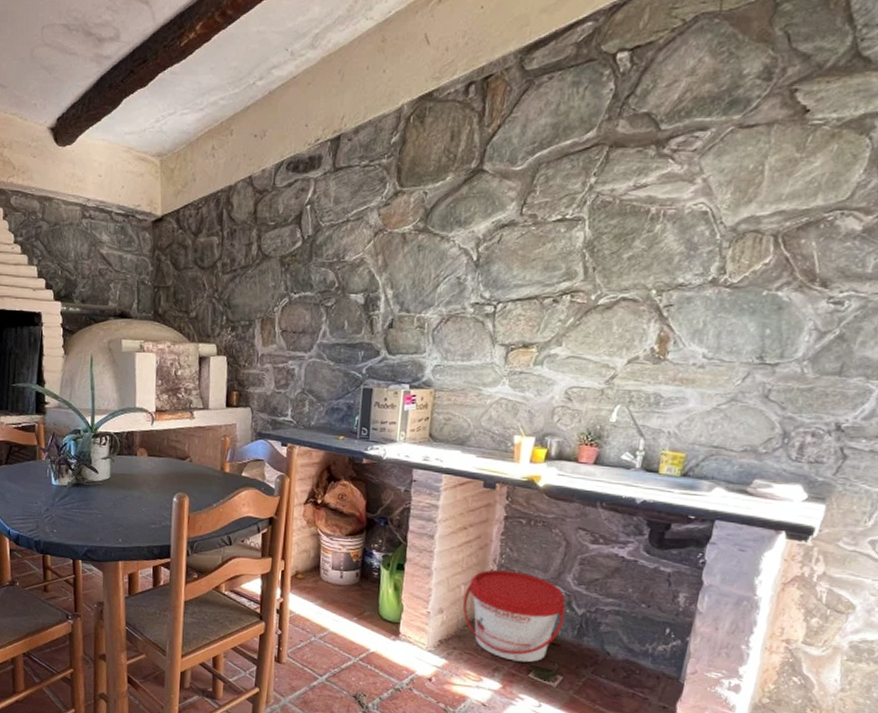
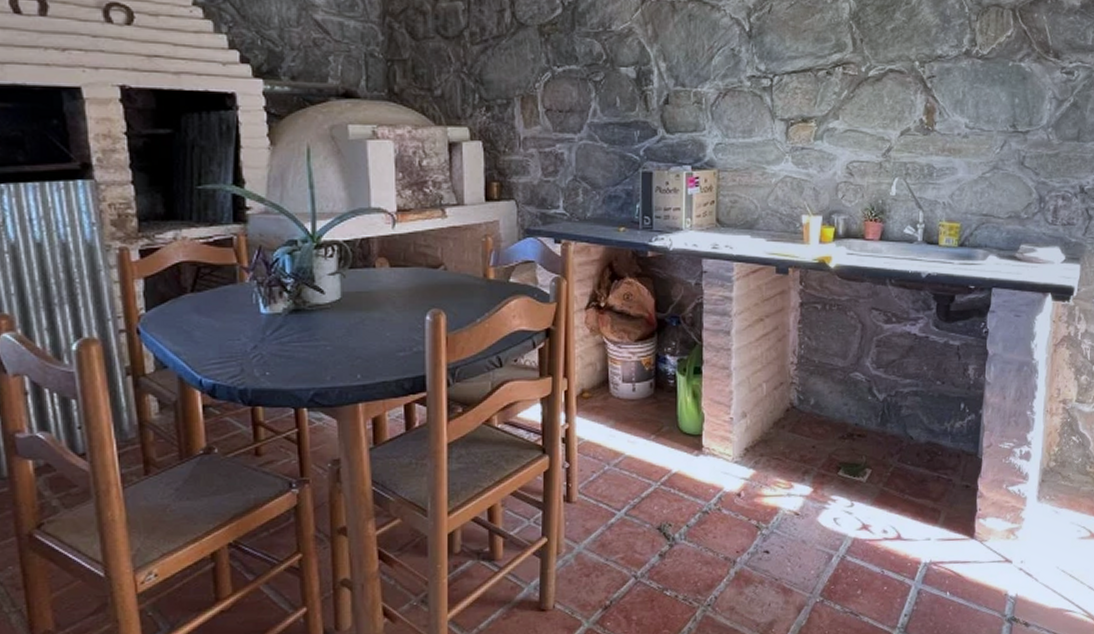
bucket: present [463,569,566,663] -> none [766,361,867,460]

